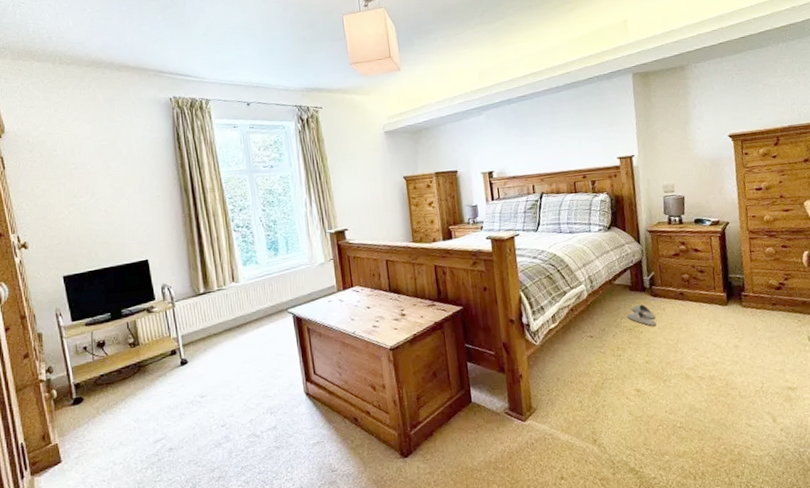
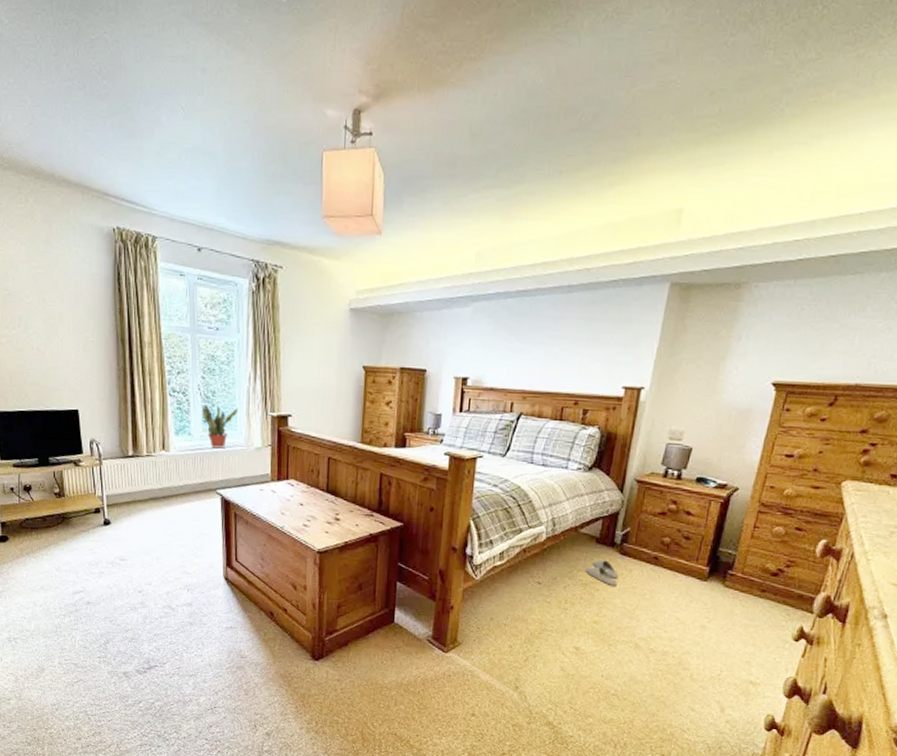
potted plant: none [266,230,300,272] -> present [202,403,239,449]

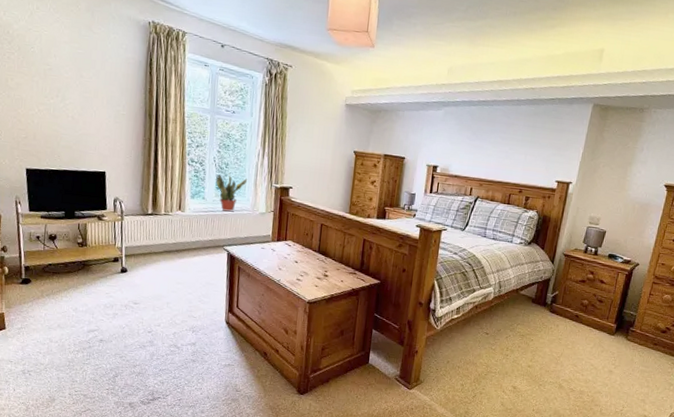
slippers: present [585,560,618,587] -> none [523,316,548,338]

